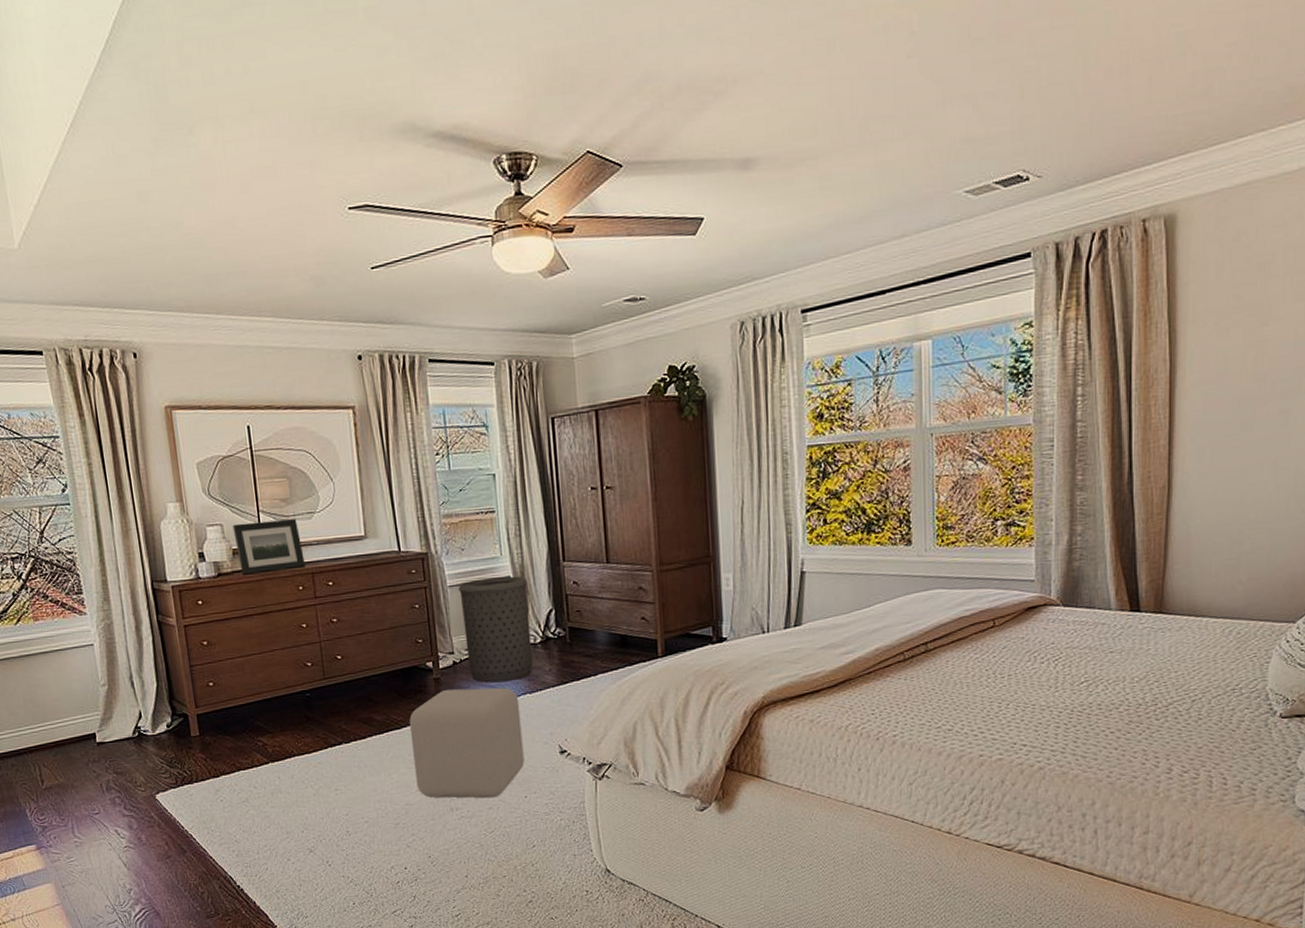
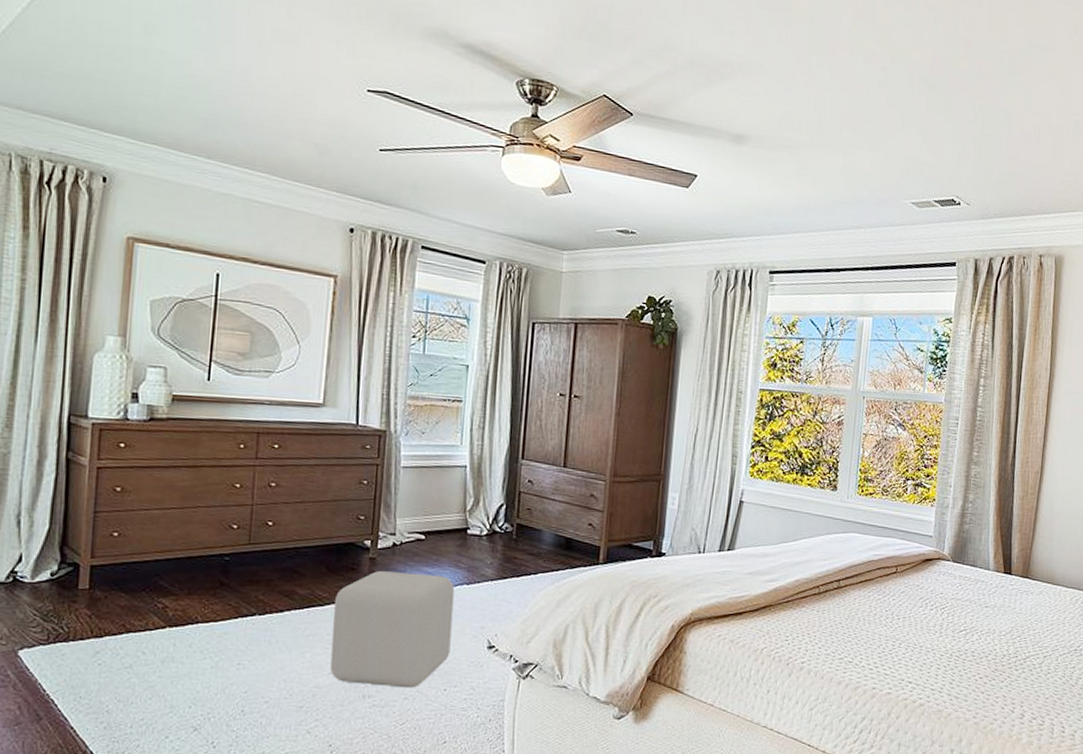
picture frame: present [232,519,305,577] -> none [177,369,253,427]
laundry basket: present [458,576,533,683] -> none [409,464,484,570]

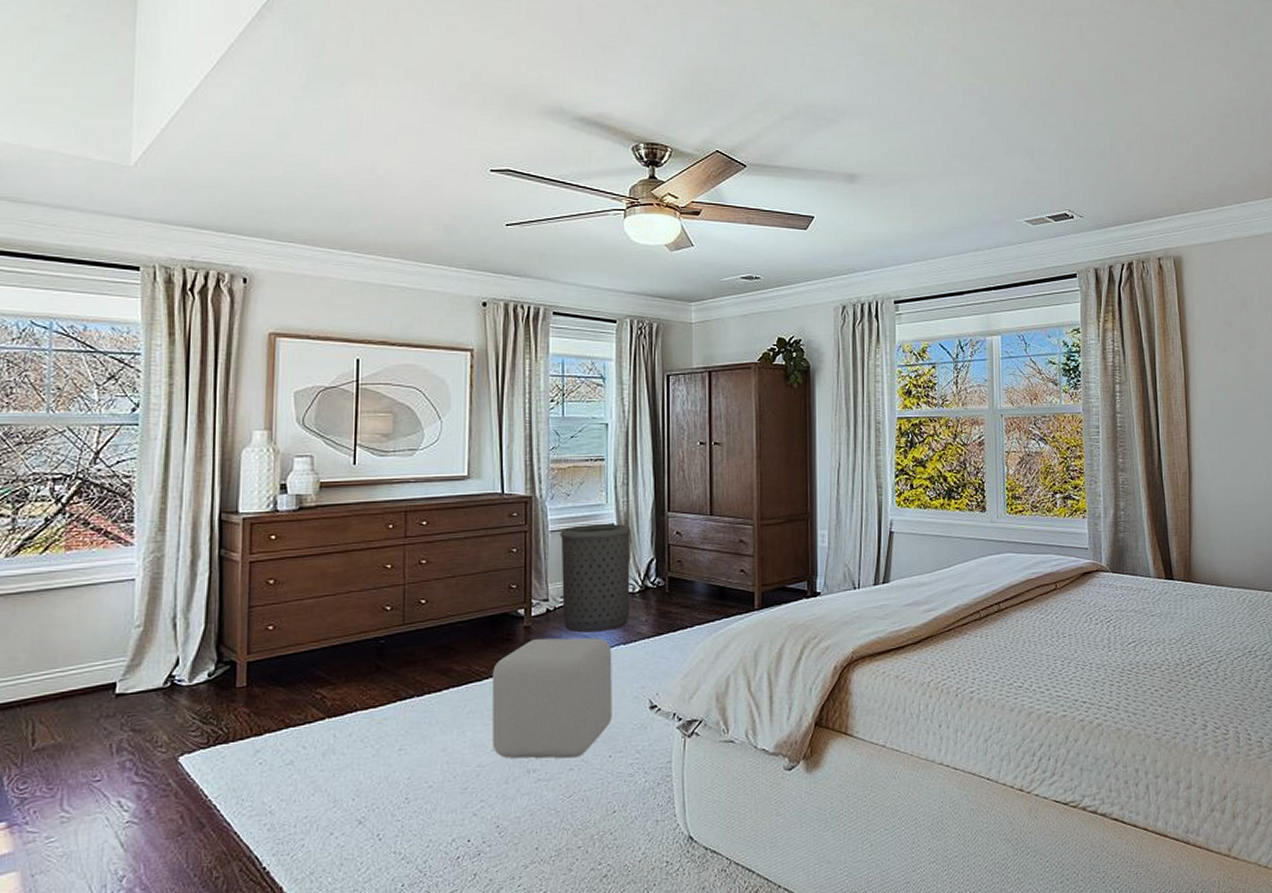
laundry basket: none [409,464,484,570] -> present [559,524,631,633]

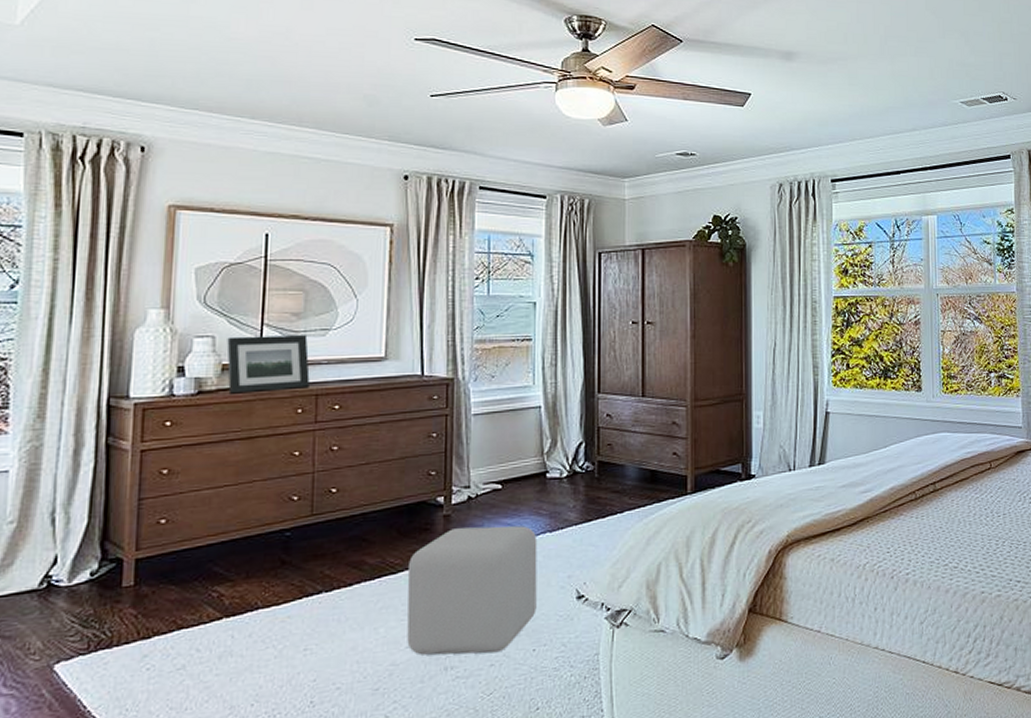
picture frame: none [324,455,399,512] -> present [226,335,310,396]
laundry basket: present [559,524,631,633] -> none [483,406,559,521]

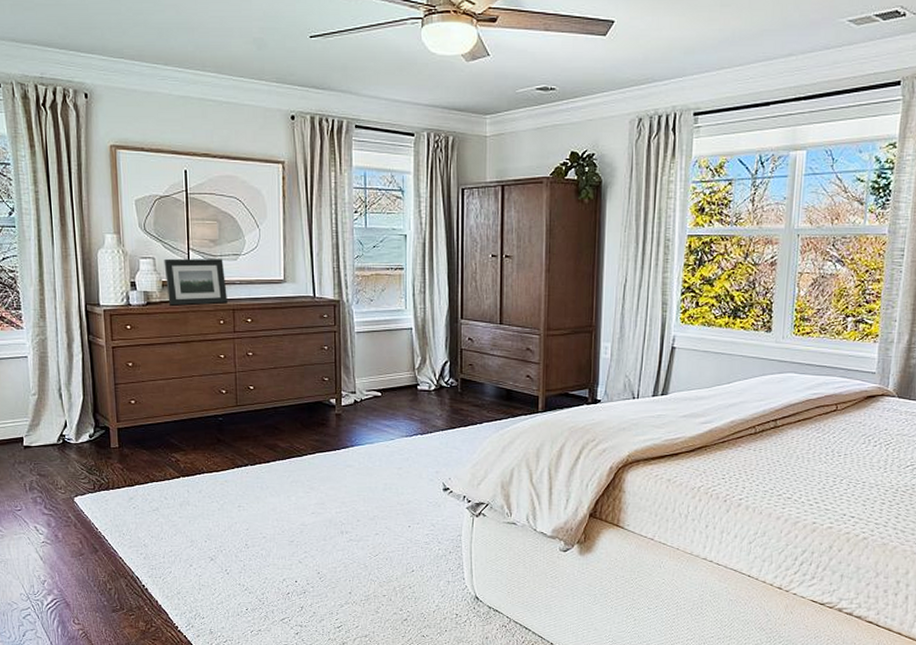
cube: present [407,526,538,655] -> none [310,425,411,525]

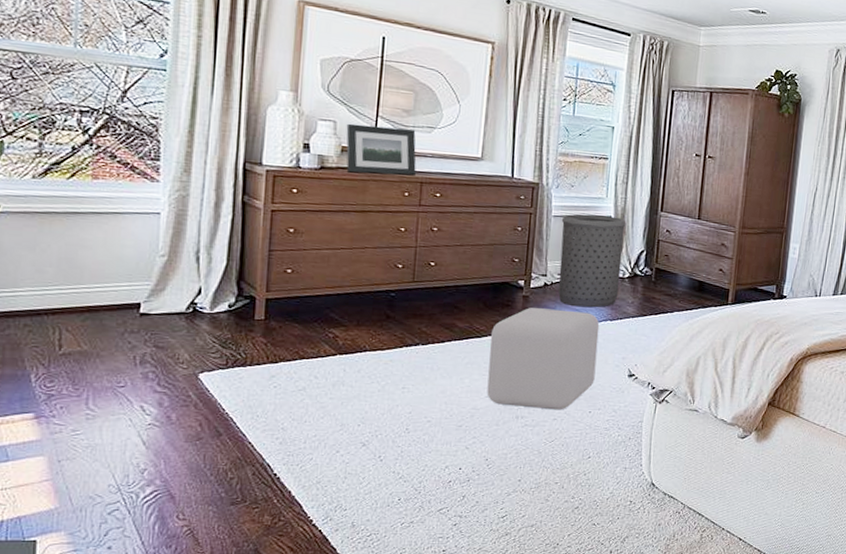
cube: none [310,425,411,525] -> present [487,308,600,410]
laundry basket: none [364,328,428,423] -> present [558,214,626,308]

